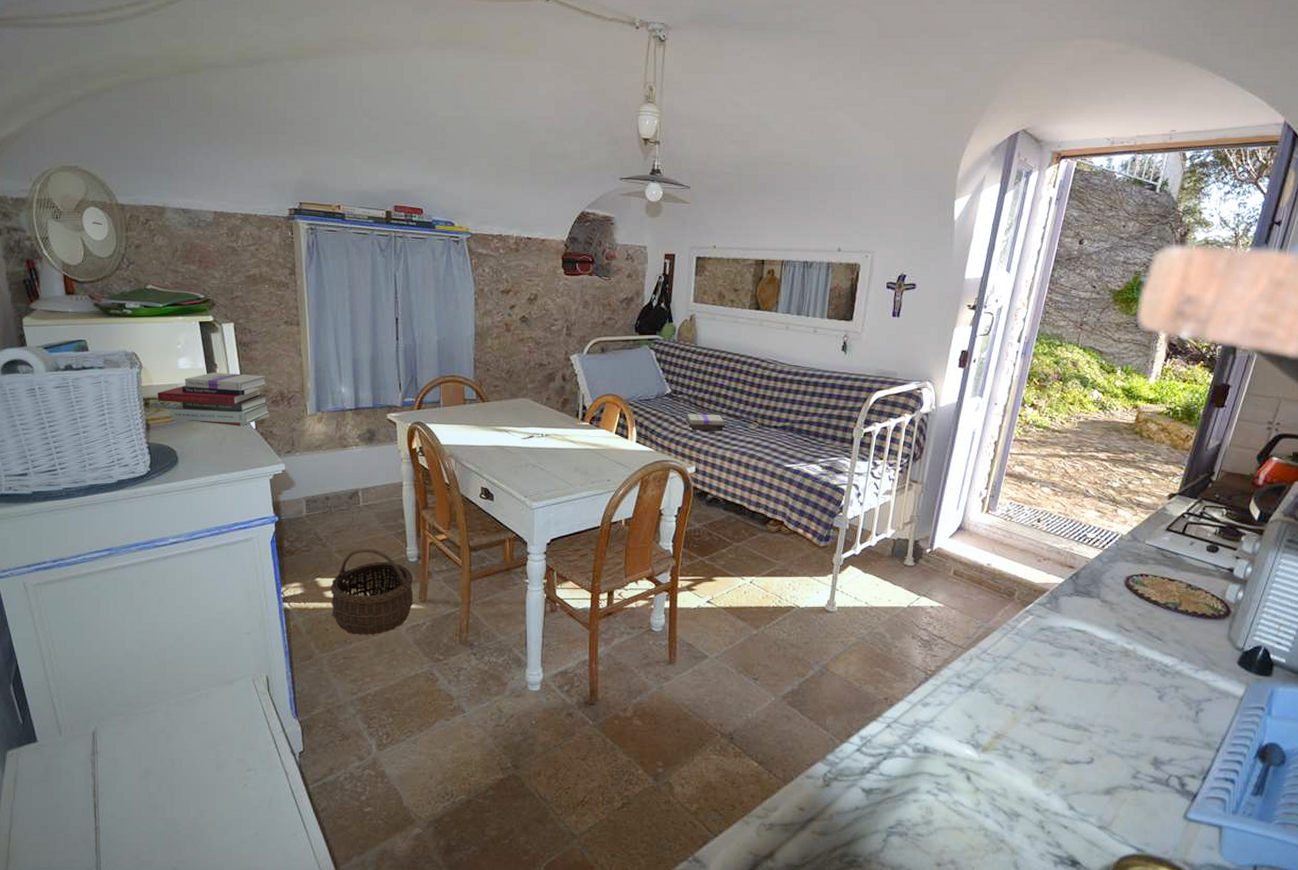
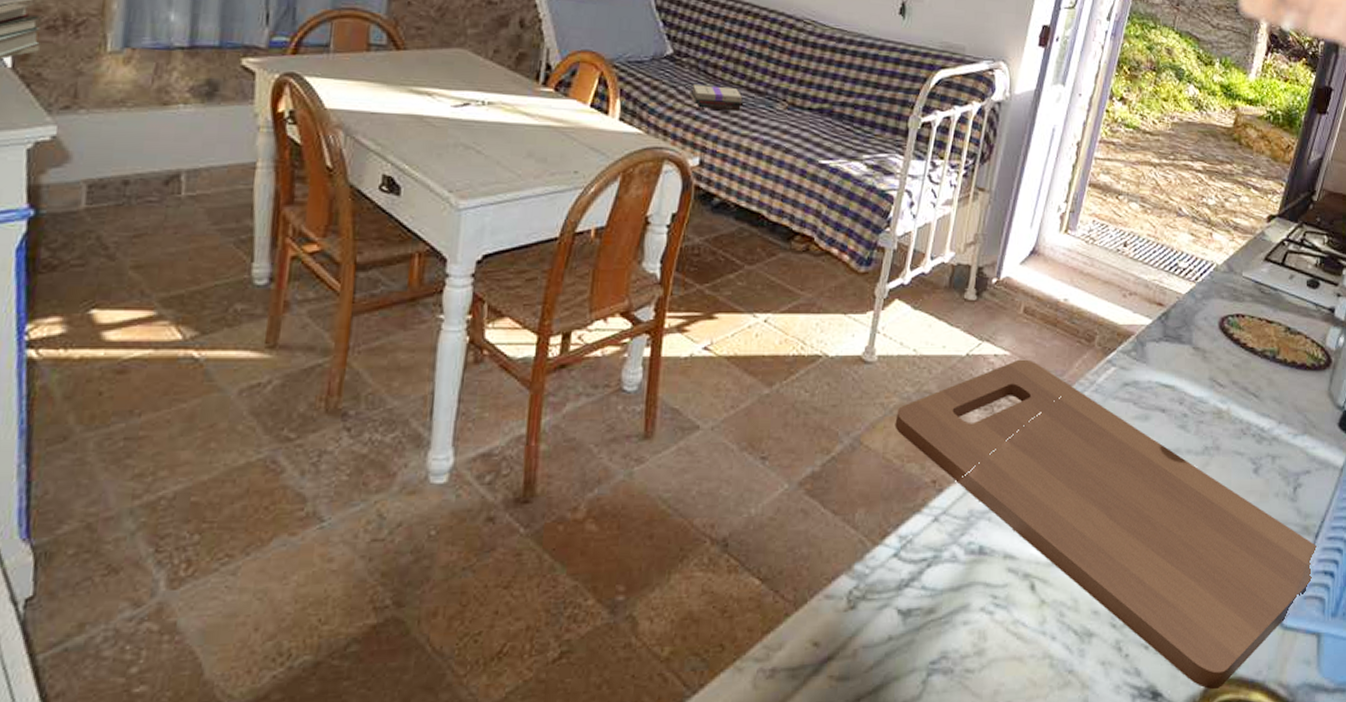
wicker basket: present [330,548,413,635] -> none [112,263,258,401]
cutting board: none [853,610,1220,863] -> present [895,359,1319,690]

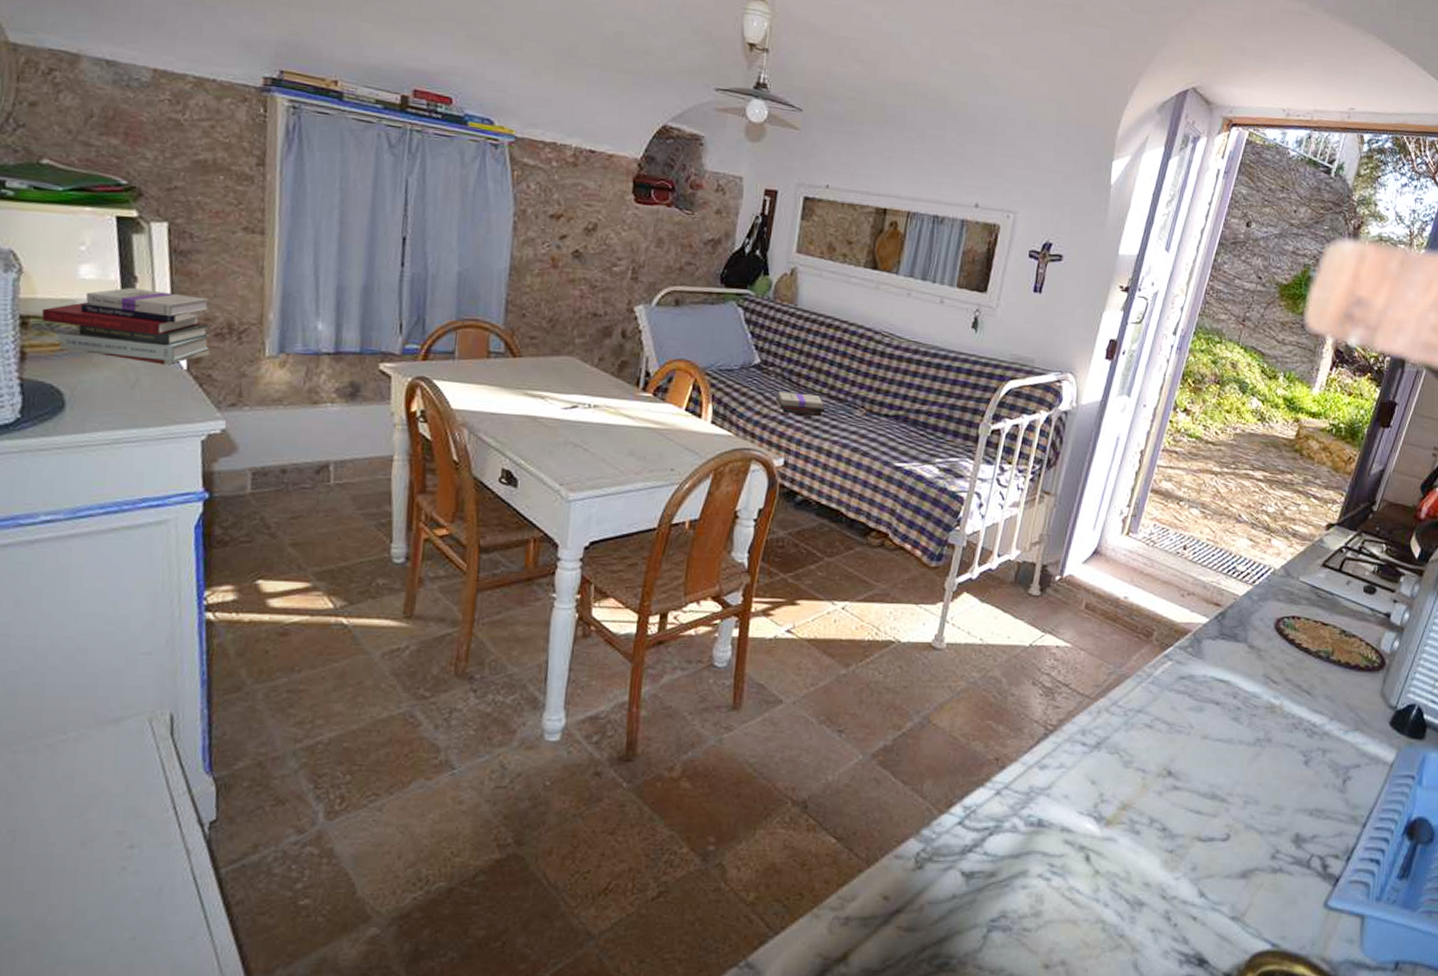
cutting board: present [895,359,1319,690] -> none [961,651,1366,961]

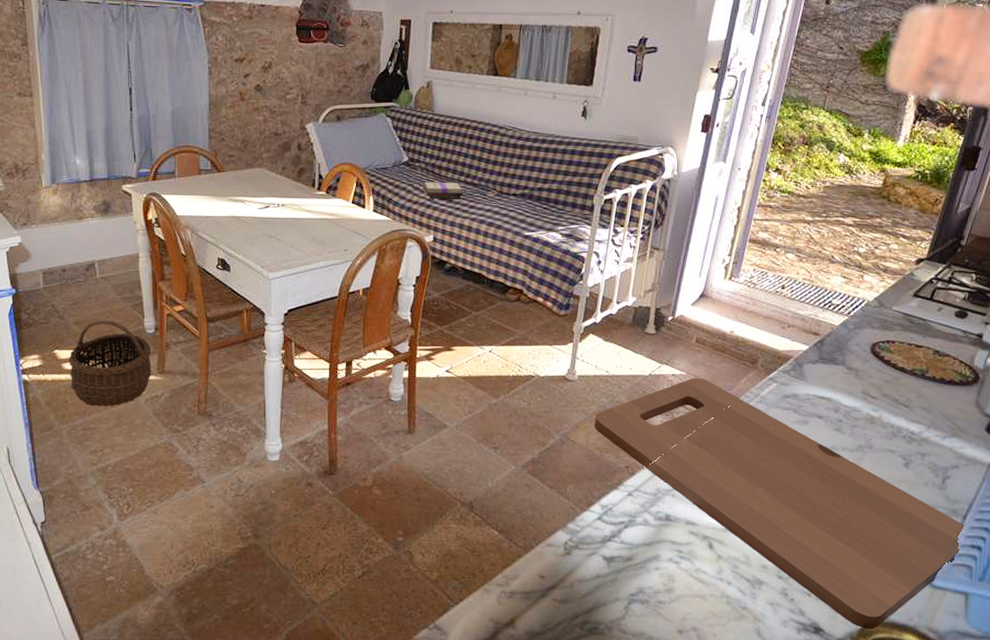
wicker basket: none [275,541,397,661] -> present [69,320,151,406]
cutting board: none [961,651,1366,961] -> present [594,377,967,630]

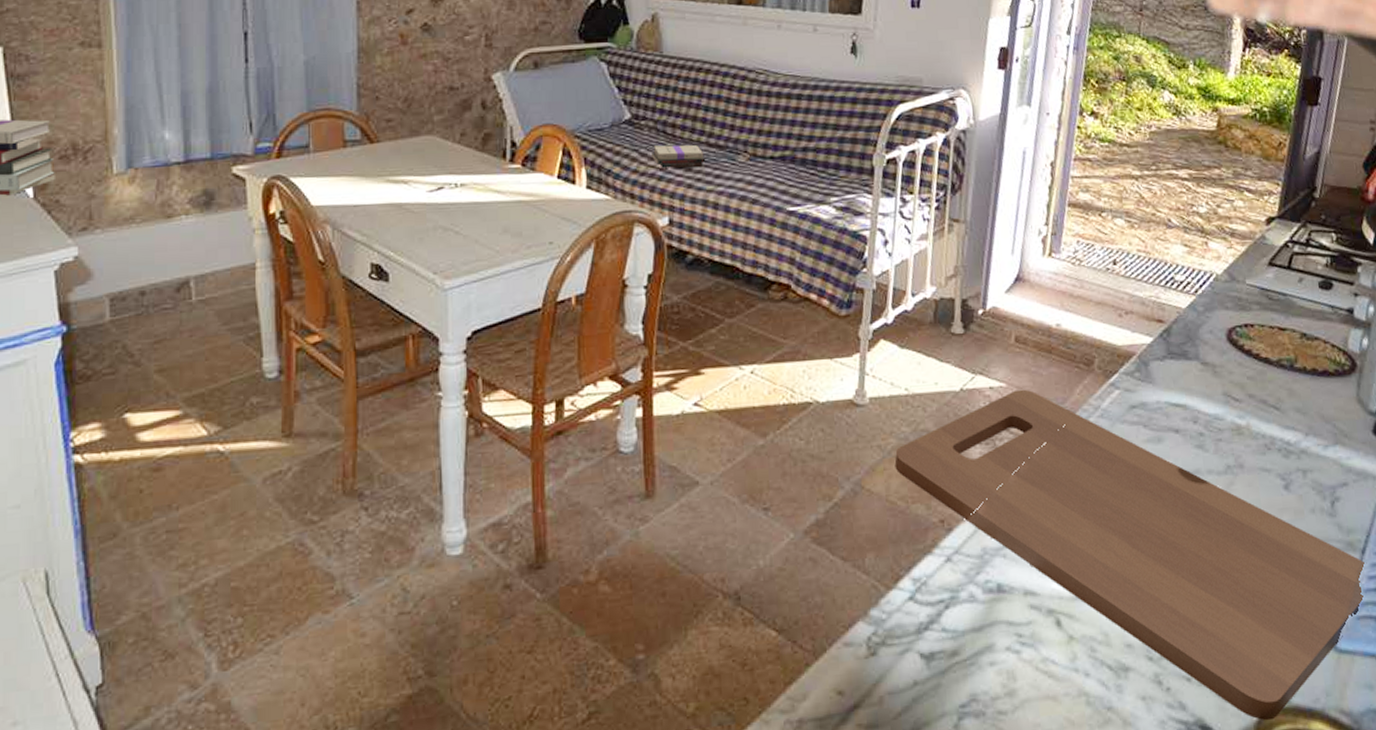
wicker basket: present [69,320,151,406] -> none [147,363,272,495]

